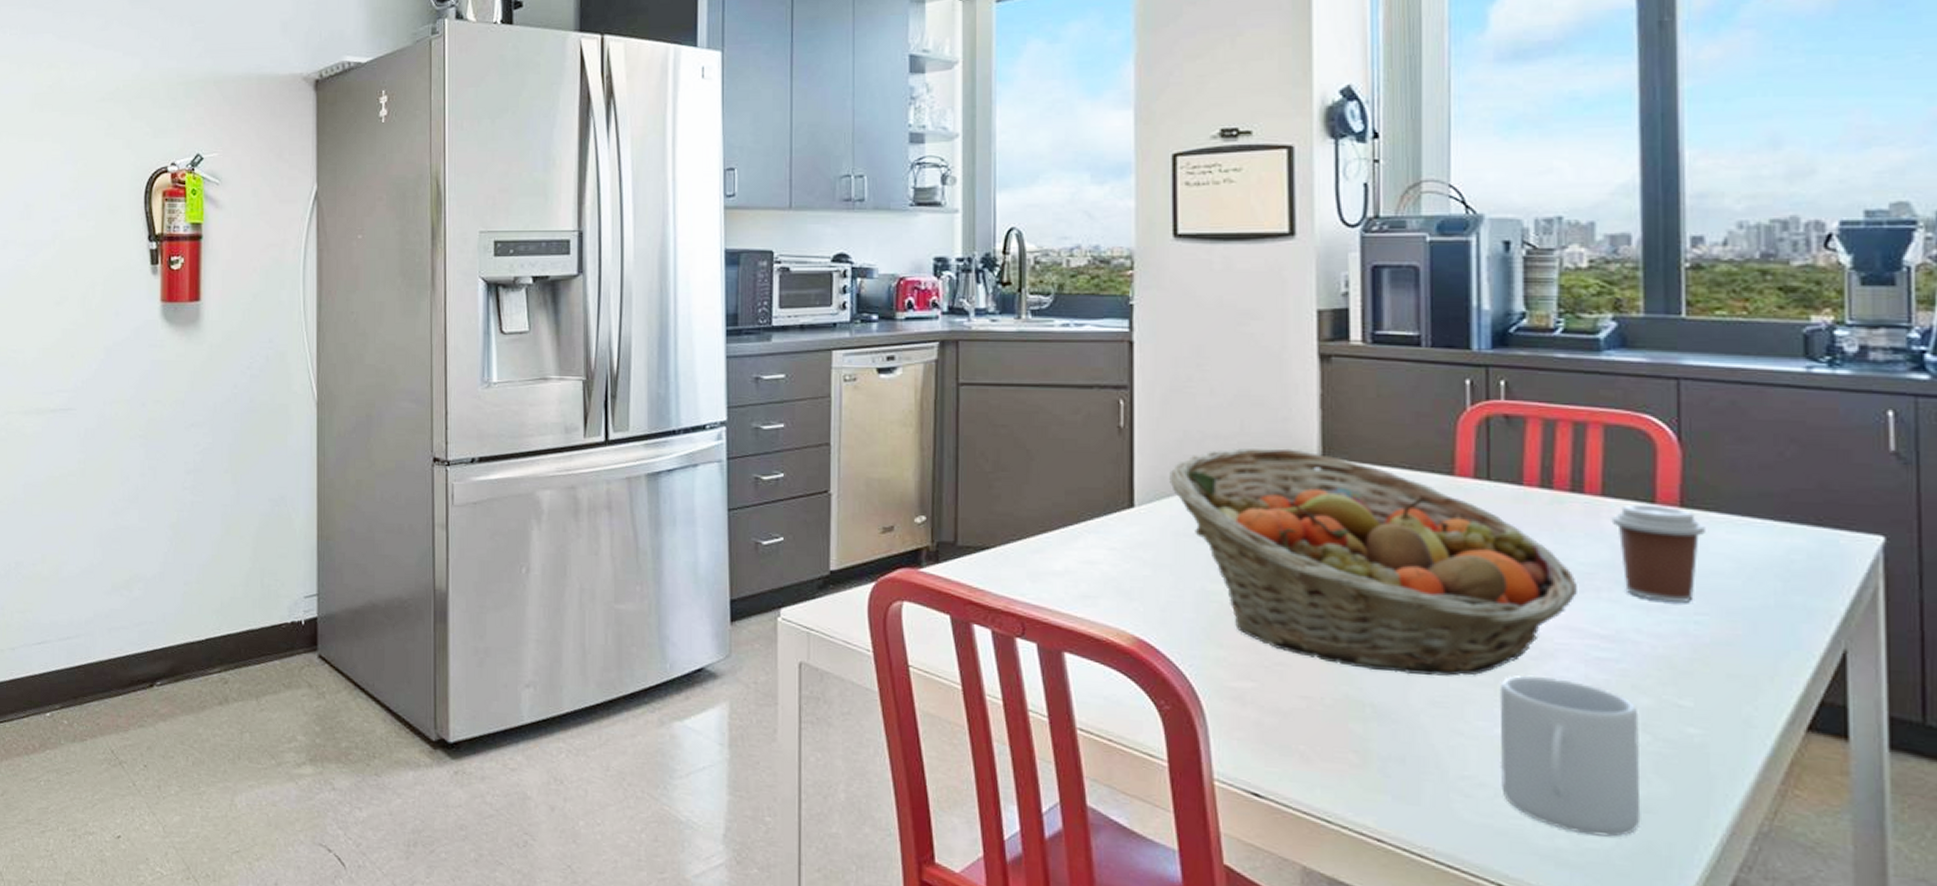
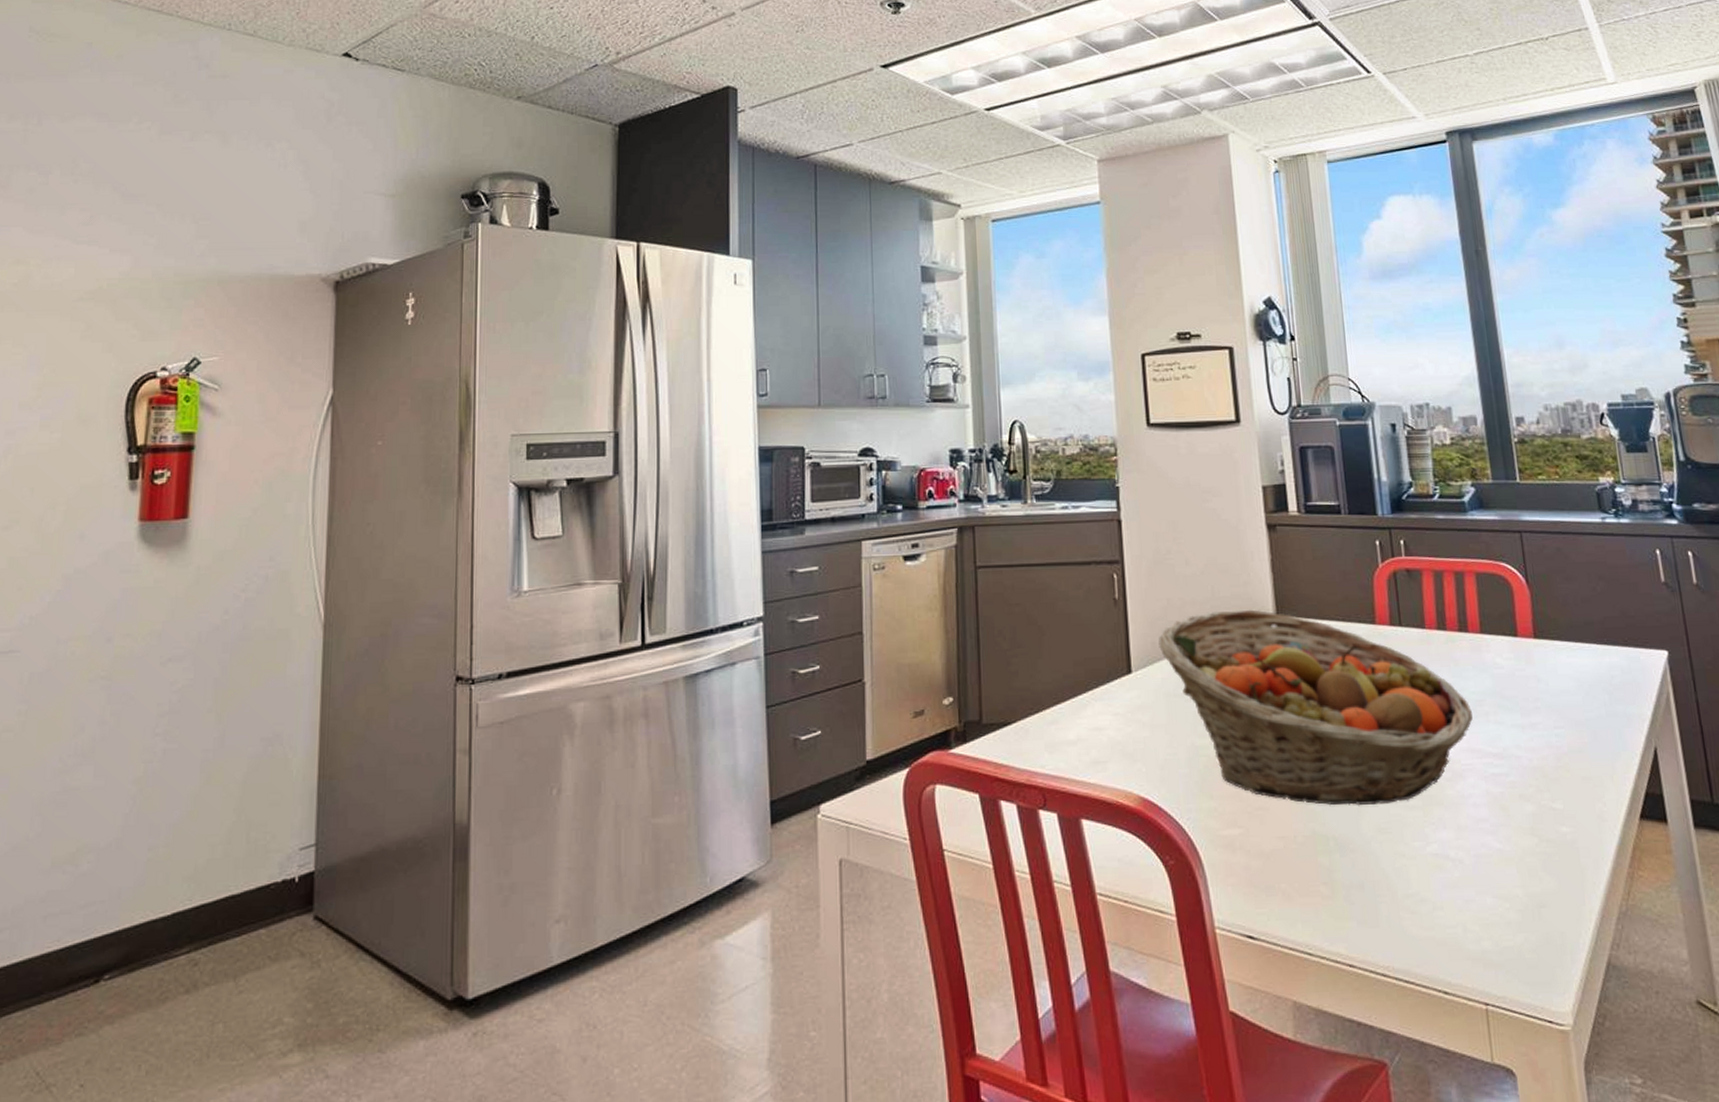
mug: present [1499,675,1641,837] -> none [1427,795,1539,934]
coffee cup: present [1611,504,1705,603] -> none [1489,638,1553,719]

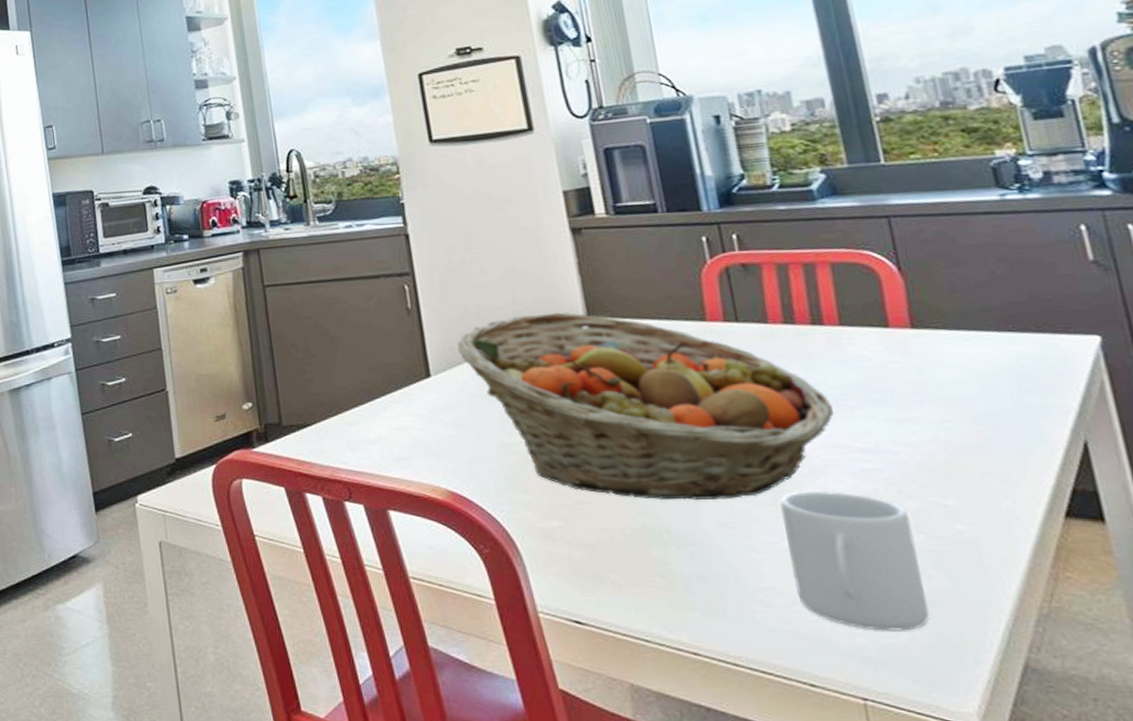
mug: none [1427,795,1539,934] -> present [779,491,930,631]

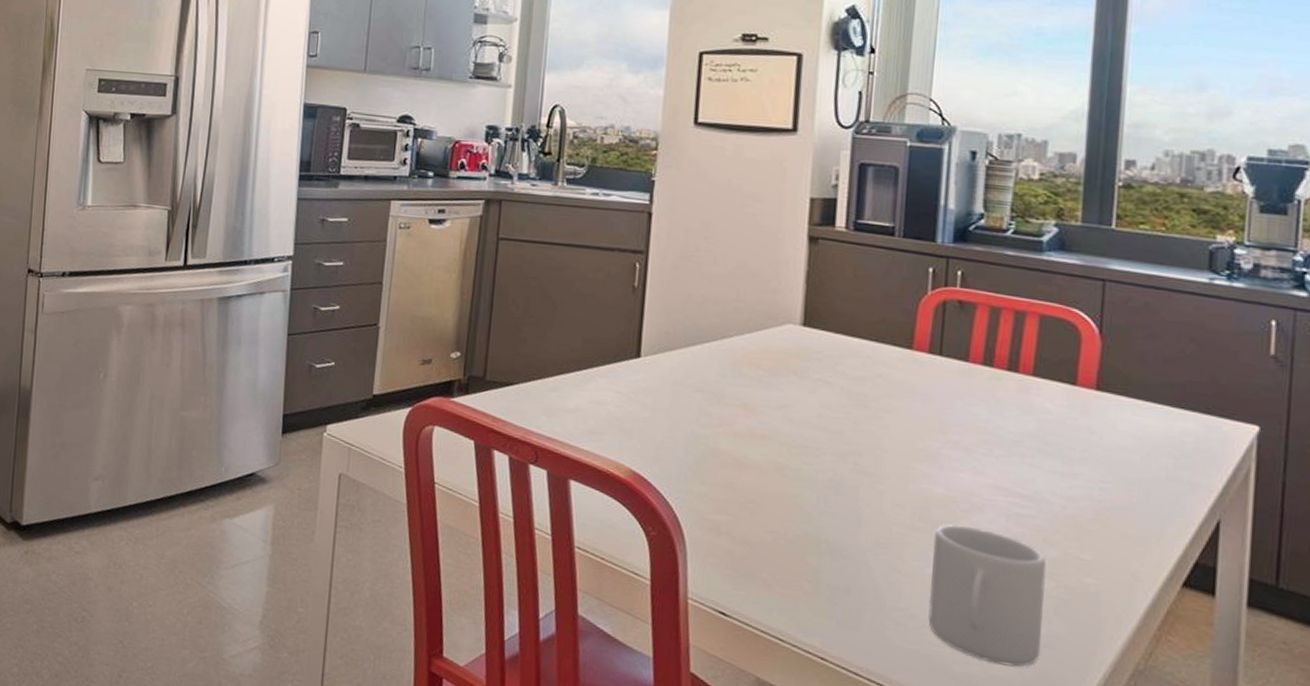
fruit basket: present [457,311,834,501] -> none [672,312,1006,523]

